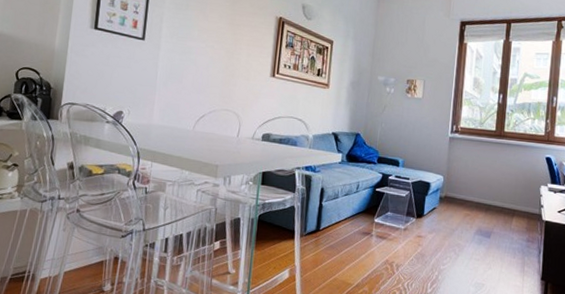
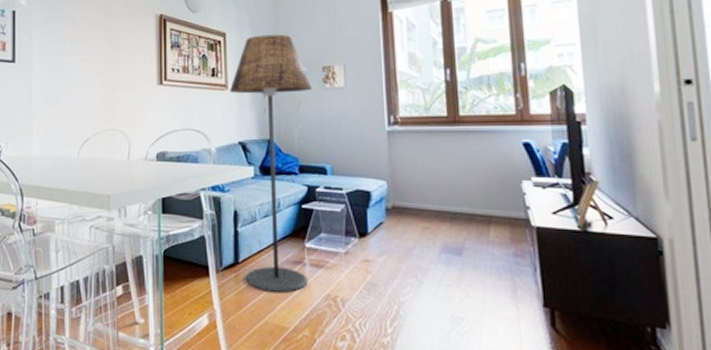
floor lamp: none [324,47,397,257] -> present [230,34,312,293]

